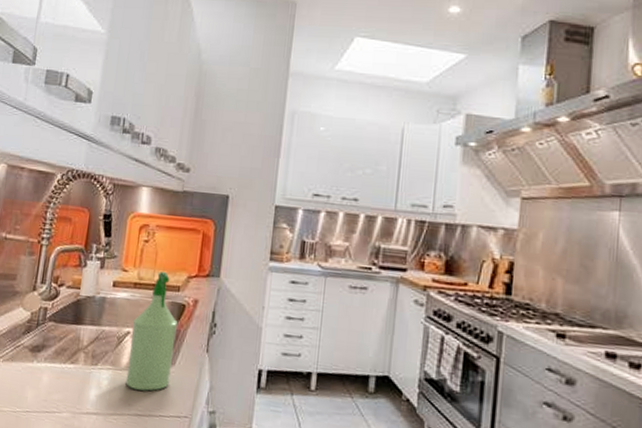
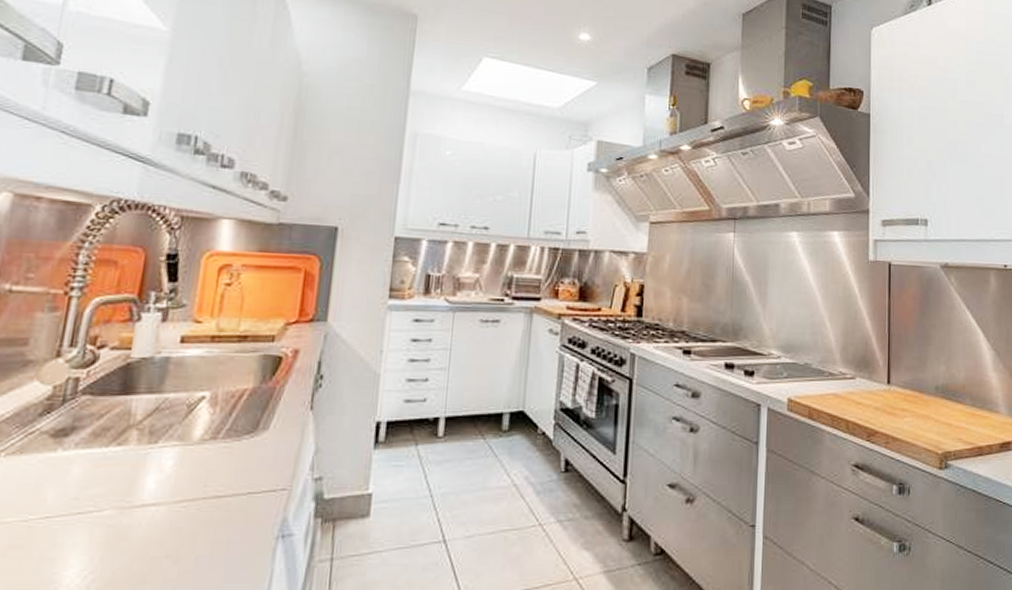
spray bottle: present [126,271,179,391] -> none [199,319,273,466]

